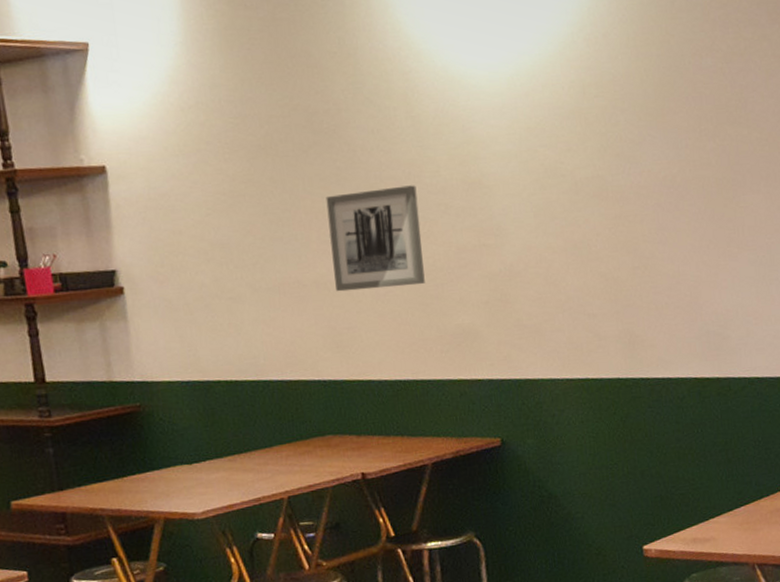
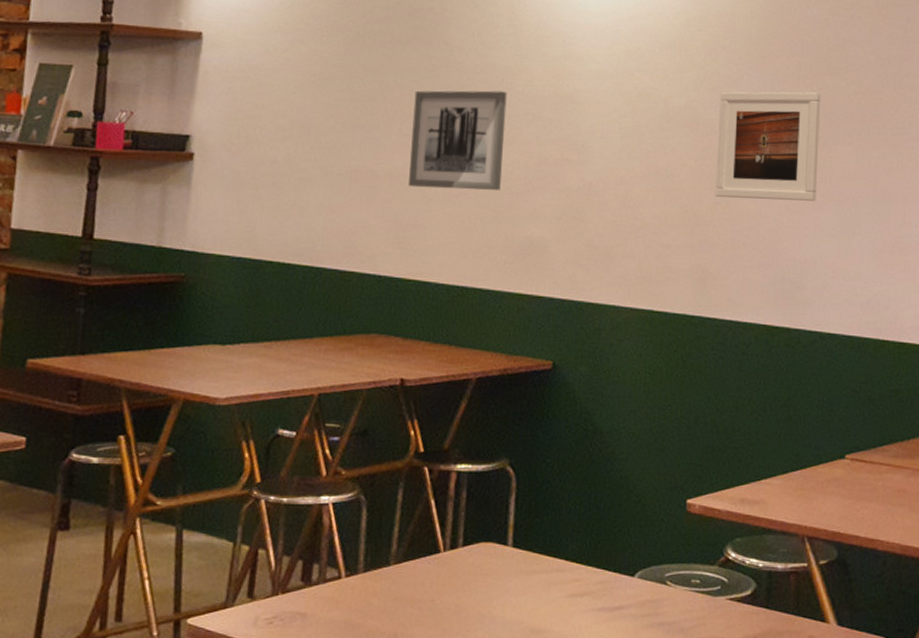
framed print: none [625,144,731,263] -> present [715,91,820,201]

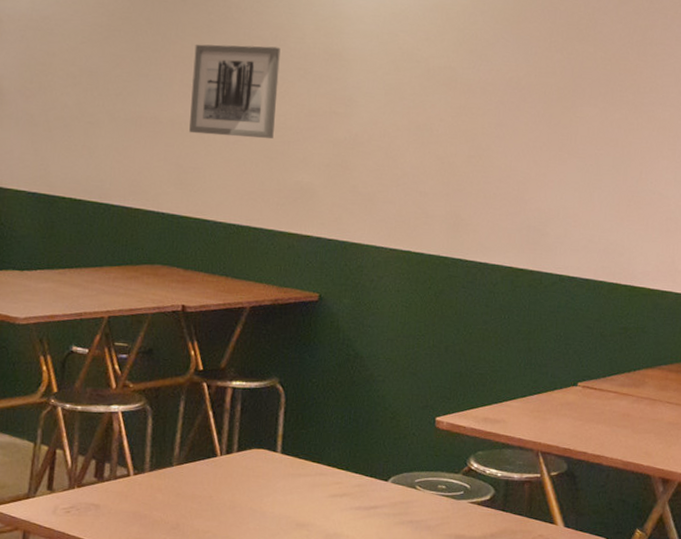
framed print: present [715,91,820,201] -> none [470,54,570,157]

